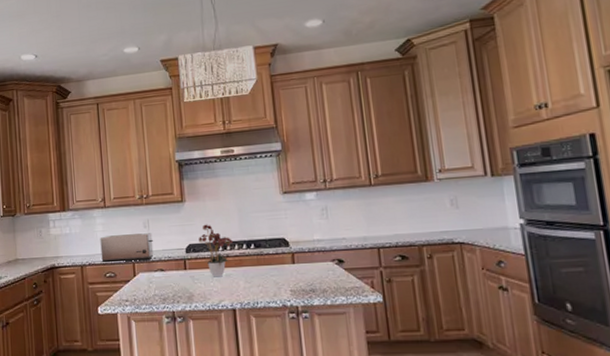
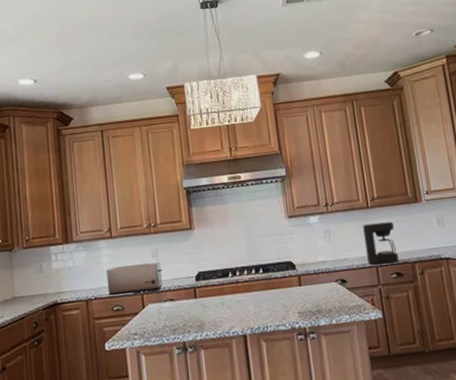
flower arrangement: present [199,224,233,277] -> none [208,251,242,304]
coffee maker: none [364,201,404,246] -> present [363,222,399,265]

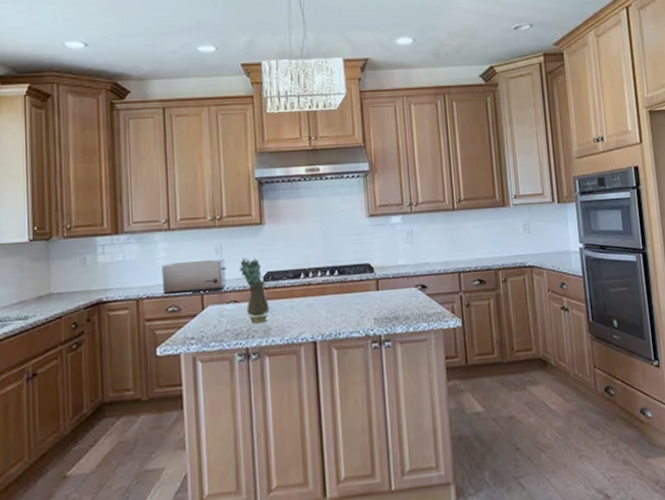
vase: none [173,259,203,320] -> present [239,256,270,324]
coffee maker: present [363,222,399,265] -> none [447,226,482,271]

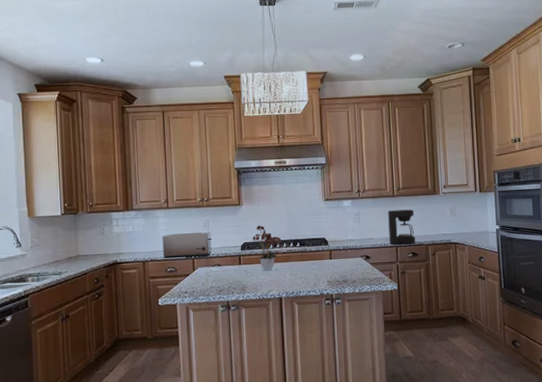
vase: present [239,256,270,324] -> none [222,230,246,283]
flower arrangement: none [278,249,315,308] -> present [253,225,282,271]
coffee maker: none [447,226,482,271] -> present [388,209,415,245]

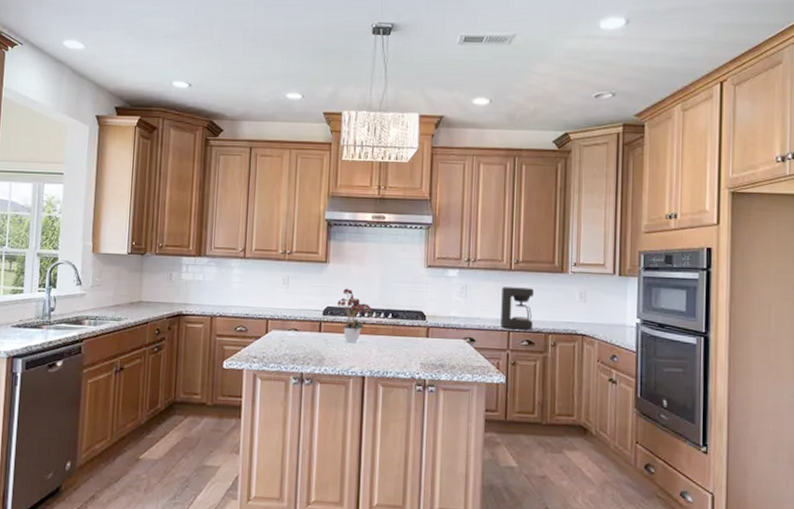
toaster: present [162,232,213,259] -> none [233,288,292,319]

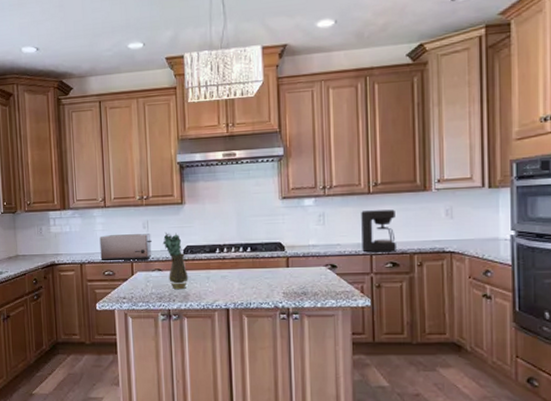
toaster: none [233,288,292,319] -> present [99,234,153,262]
vase: none [302,290,326,353] -> present [162,232,189,290]
flower arrangement: present [338,288,371,343] -> none [197,226,230,278]

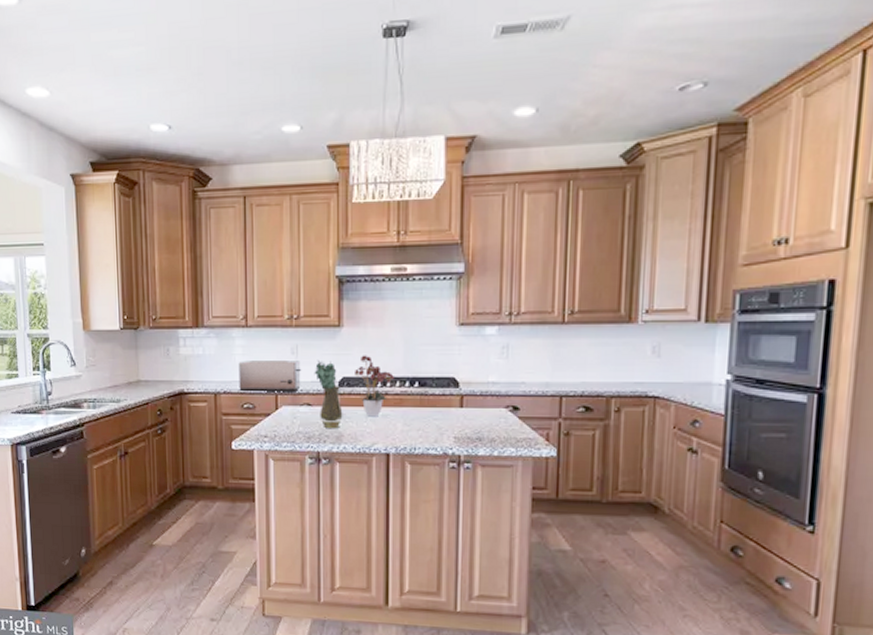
flower arrangement: none [197,226,230,278] -> present [355,355,394,417]
coffee maker: present [361,209,396,253] -> none [551,344,593,394]

